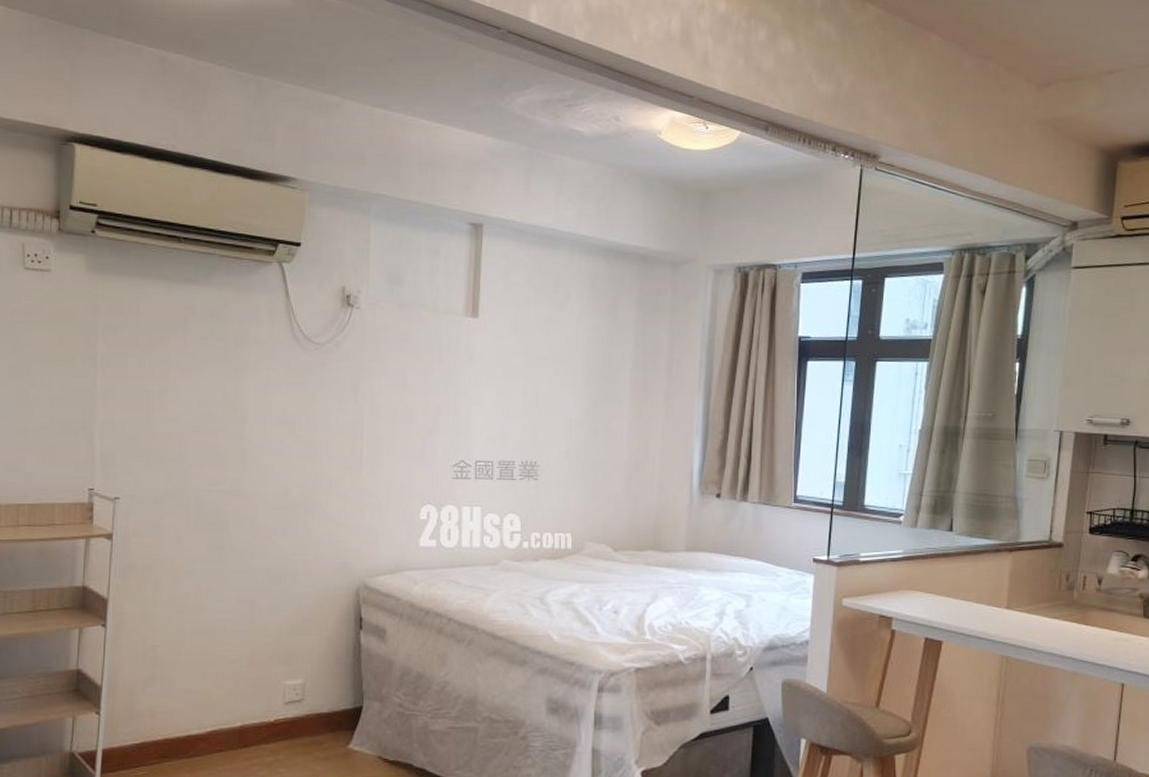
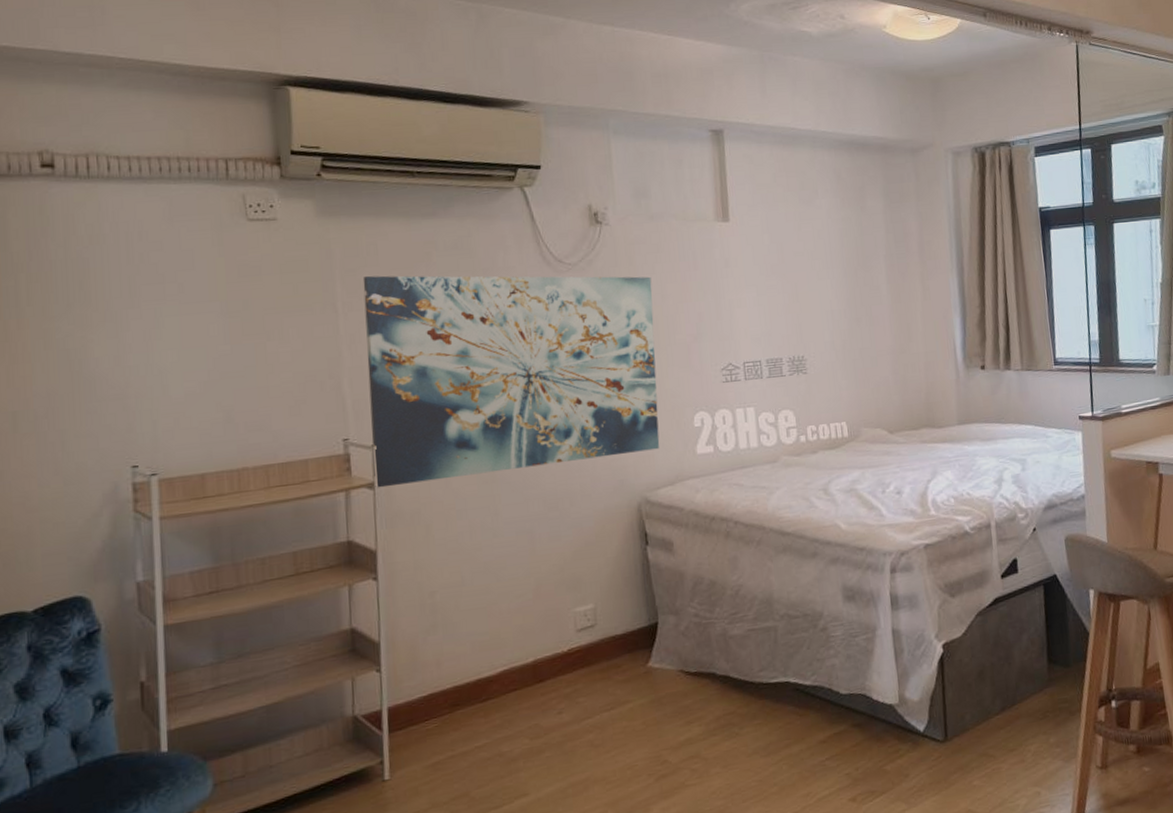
wall art: none [113,334,395,540] -> present [362,275,660,488]

